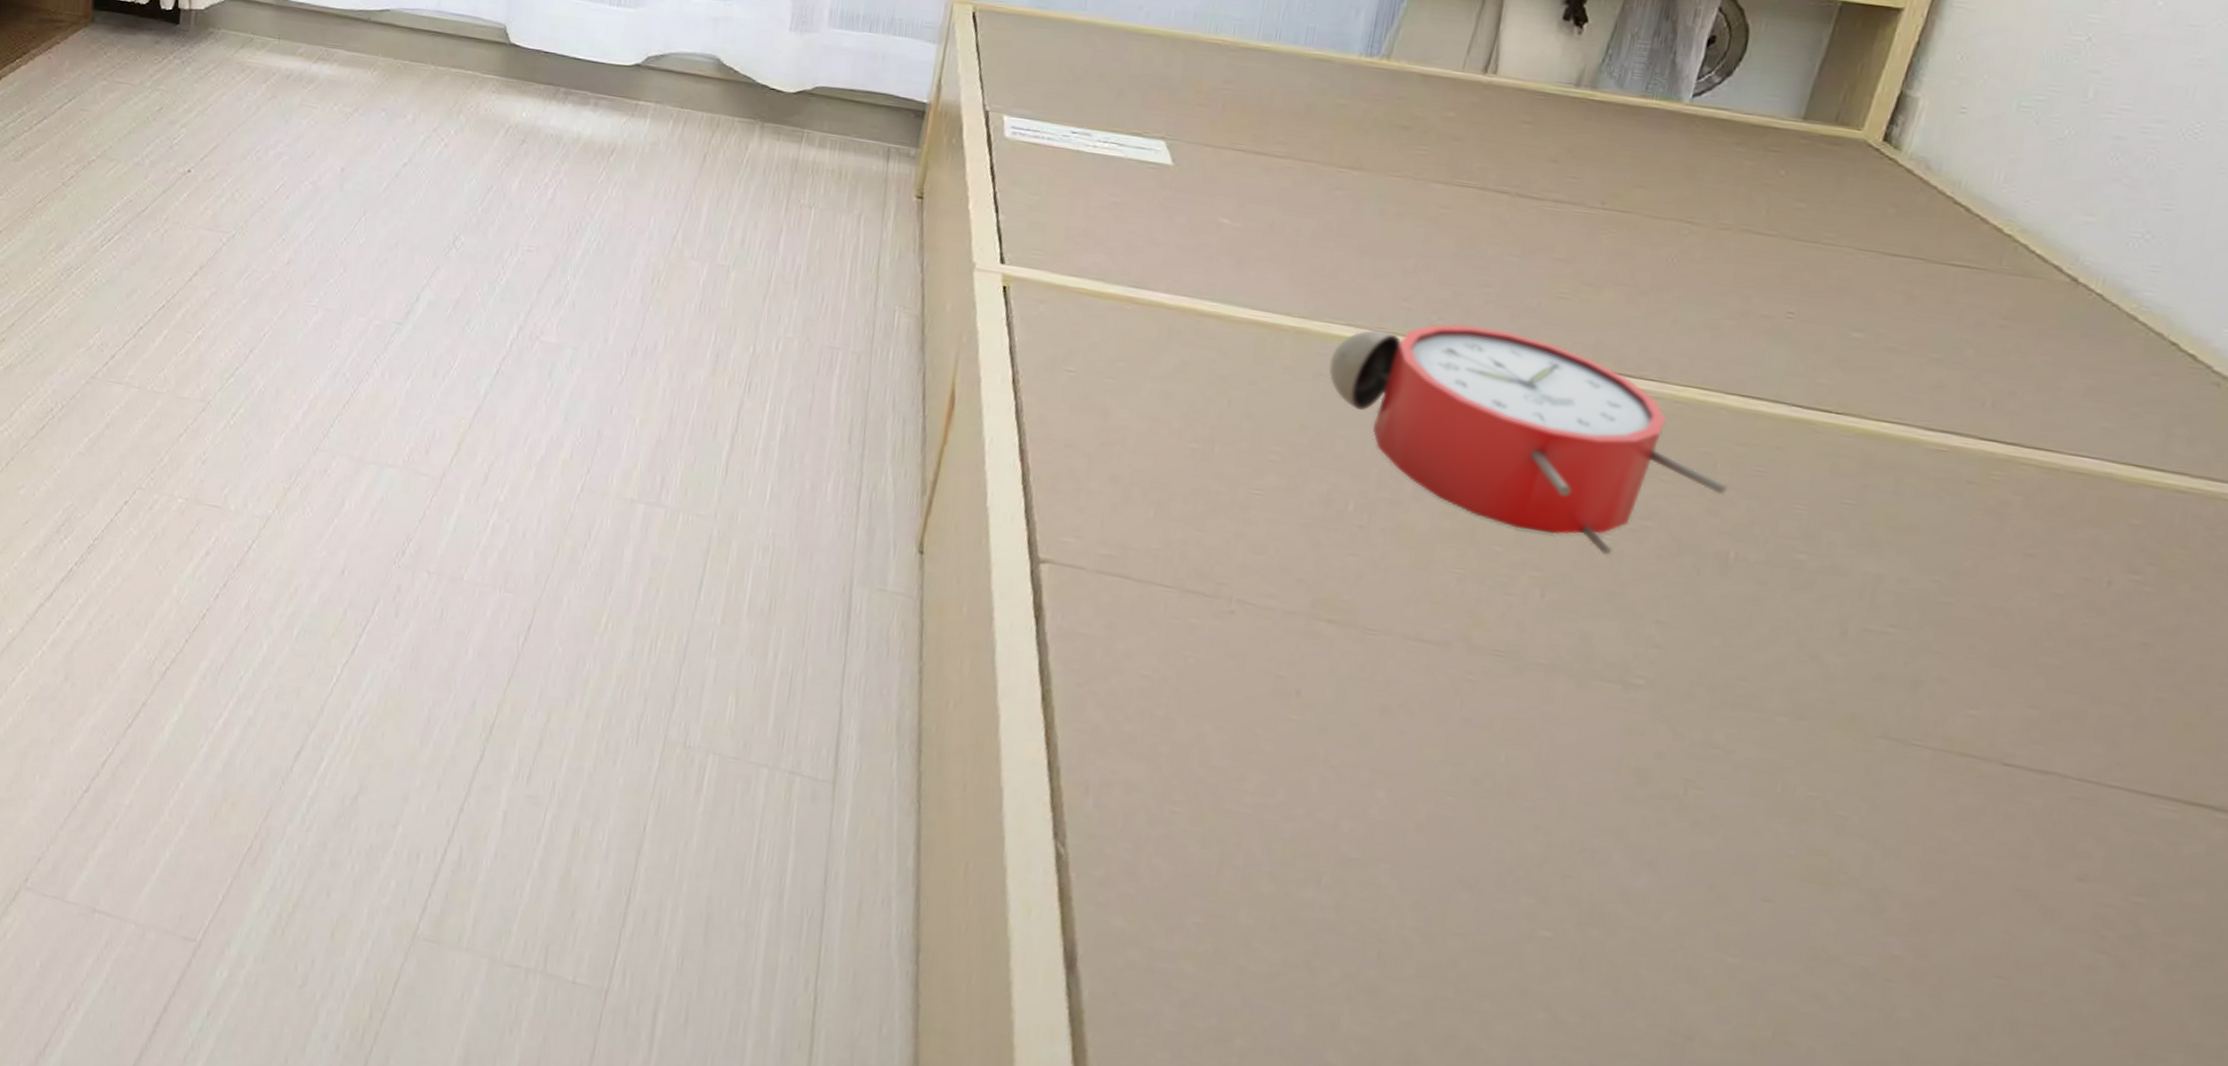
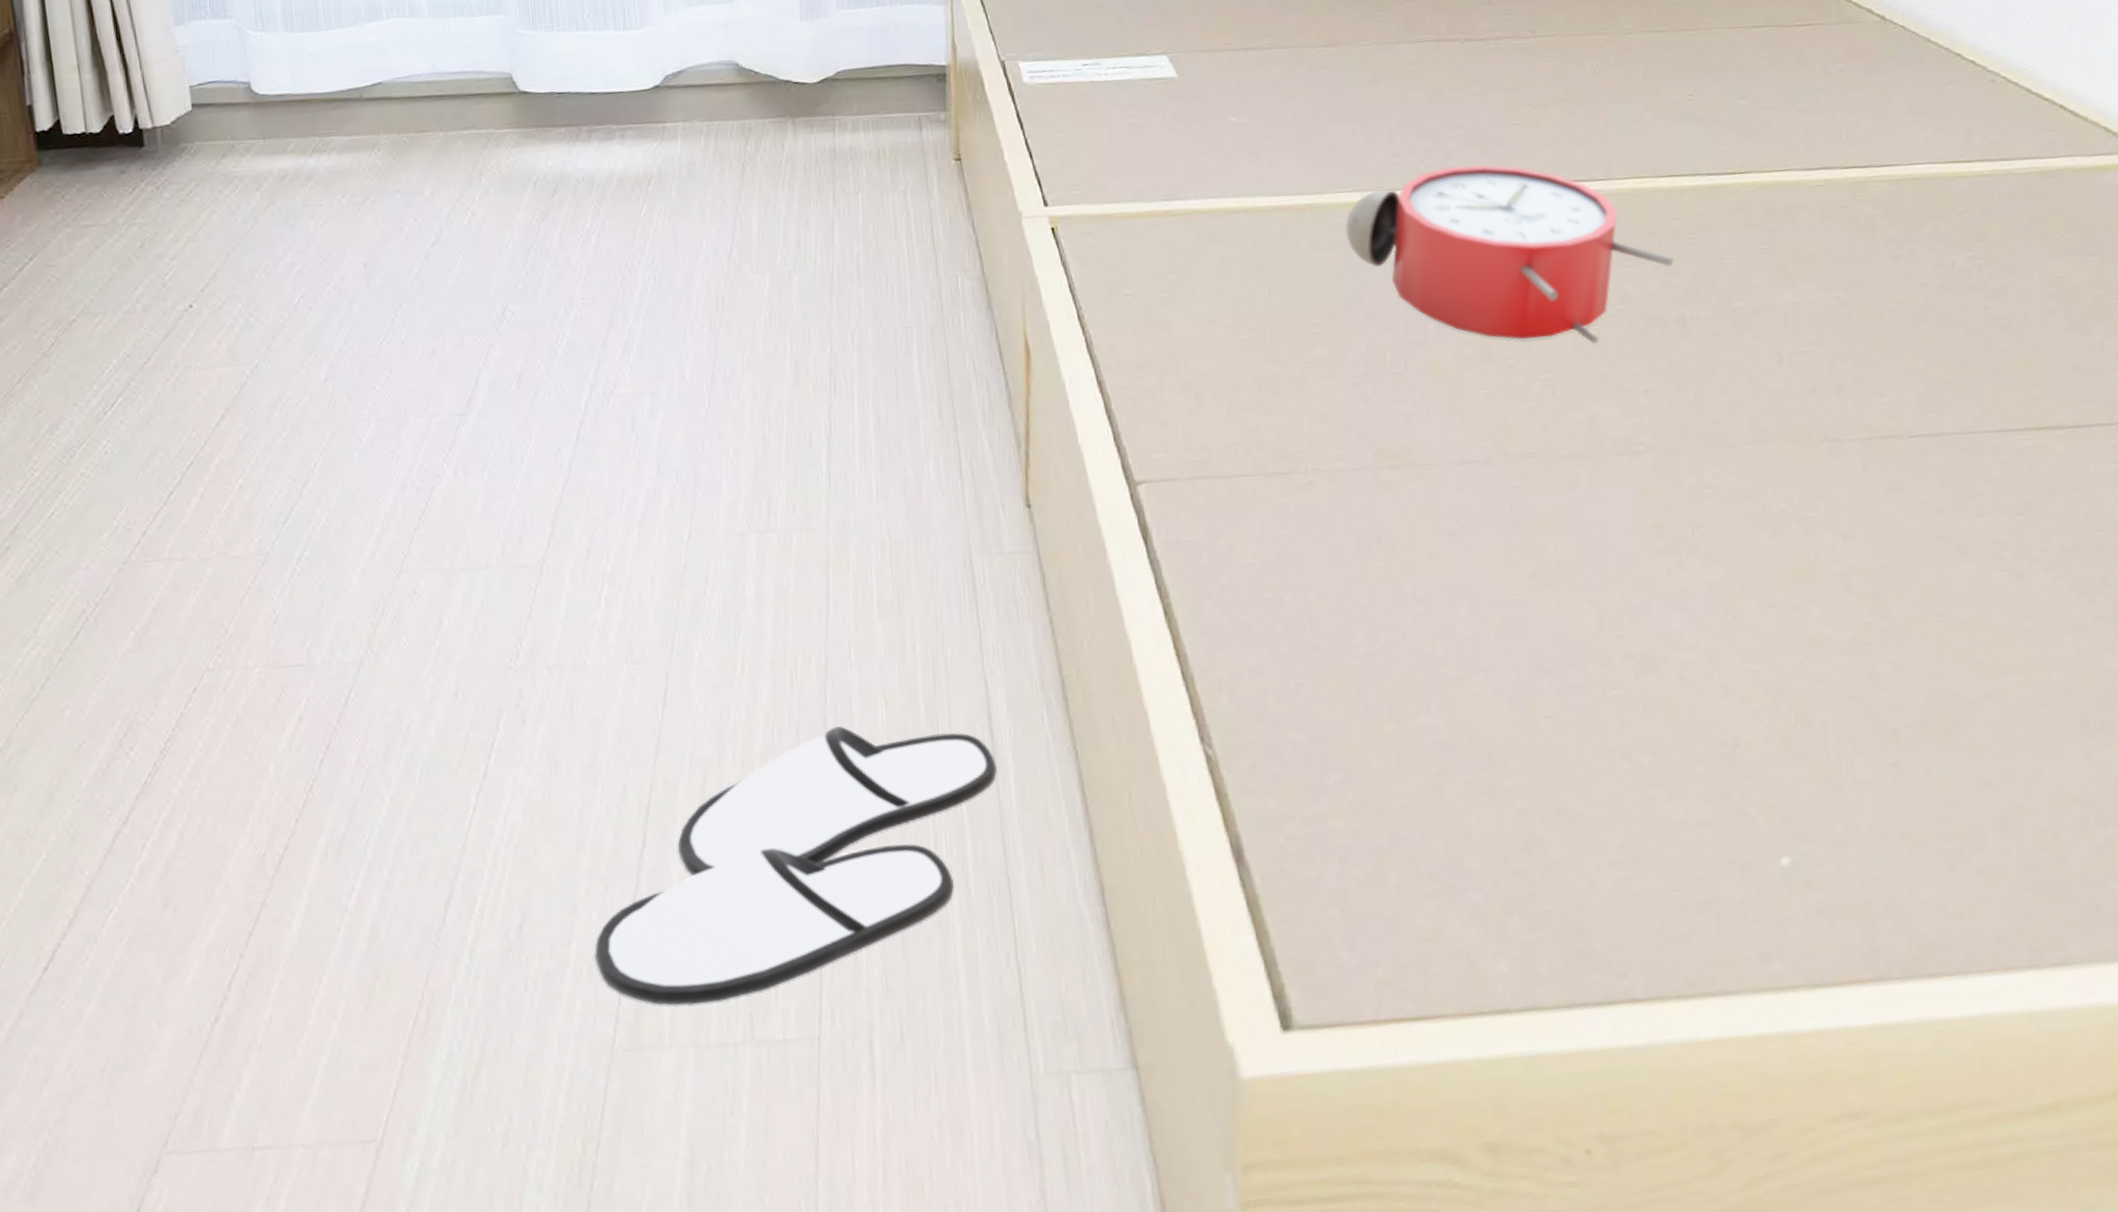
slippers: none [415,707,835,931] -> present [594,726,998,1006]

